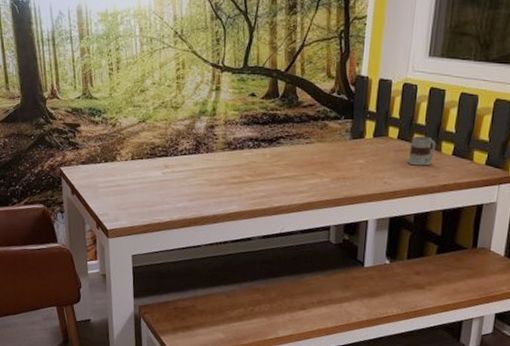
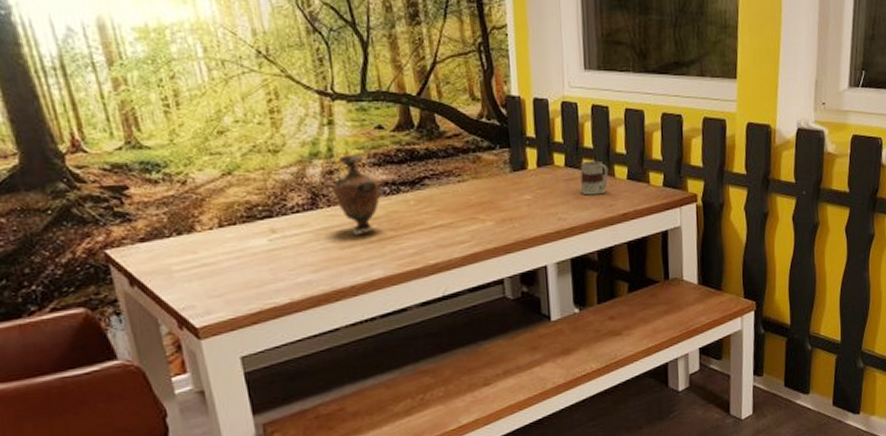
vase: none [211,114,246,177] -> present [332,154,381,236]

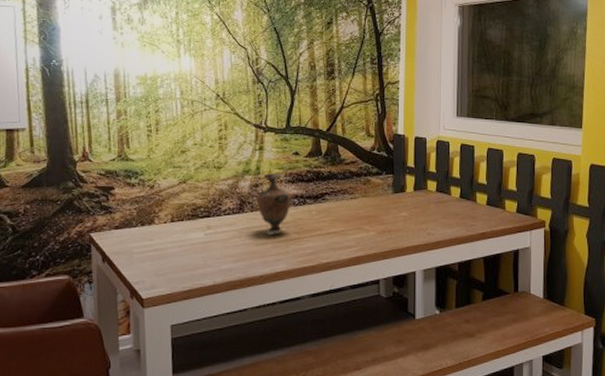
mug: present [580,160,609,196] -> none [447,188,471,216]

